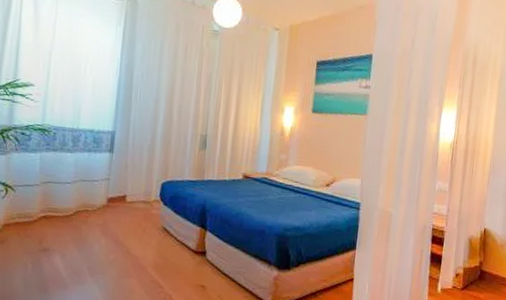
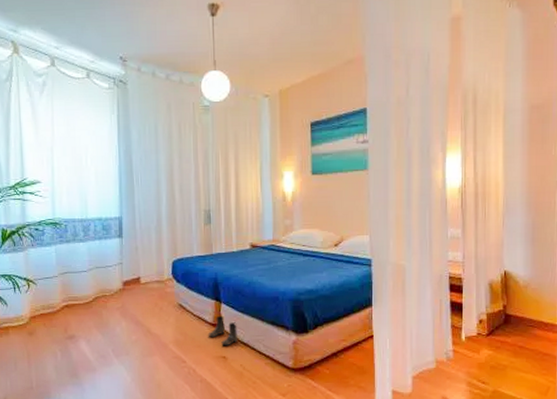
boots: none [189,243,220,276] -> present [208,315,238,346]

